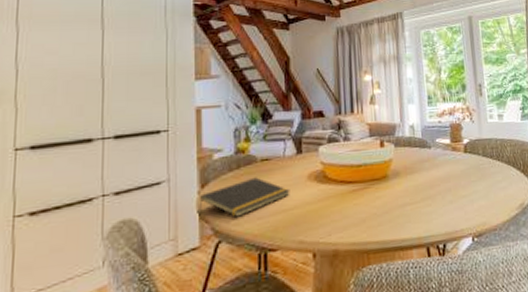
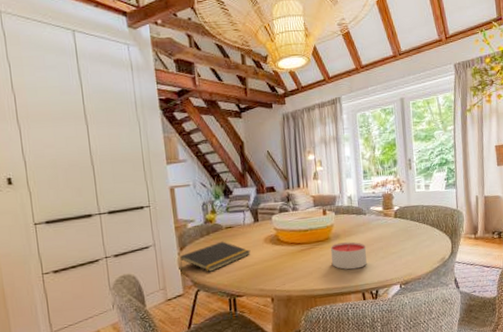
candle: none [388,181,432,217] -> present [330,242,367,270]

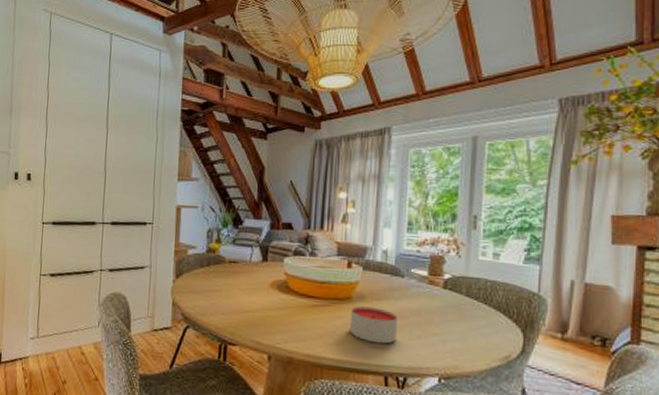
notepad: present [179,241,251,272] -> none [172,276,253,309]

